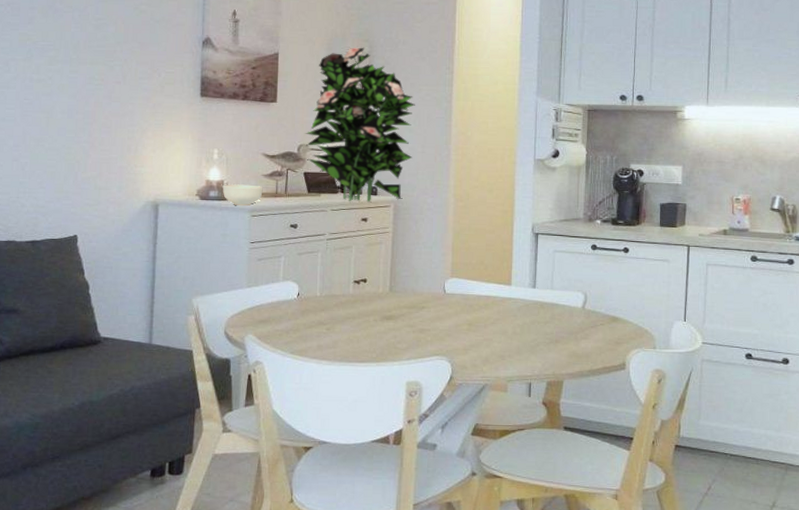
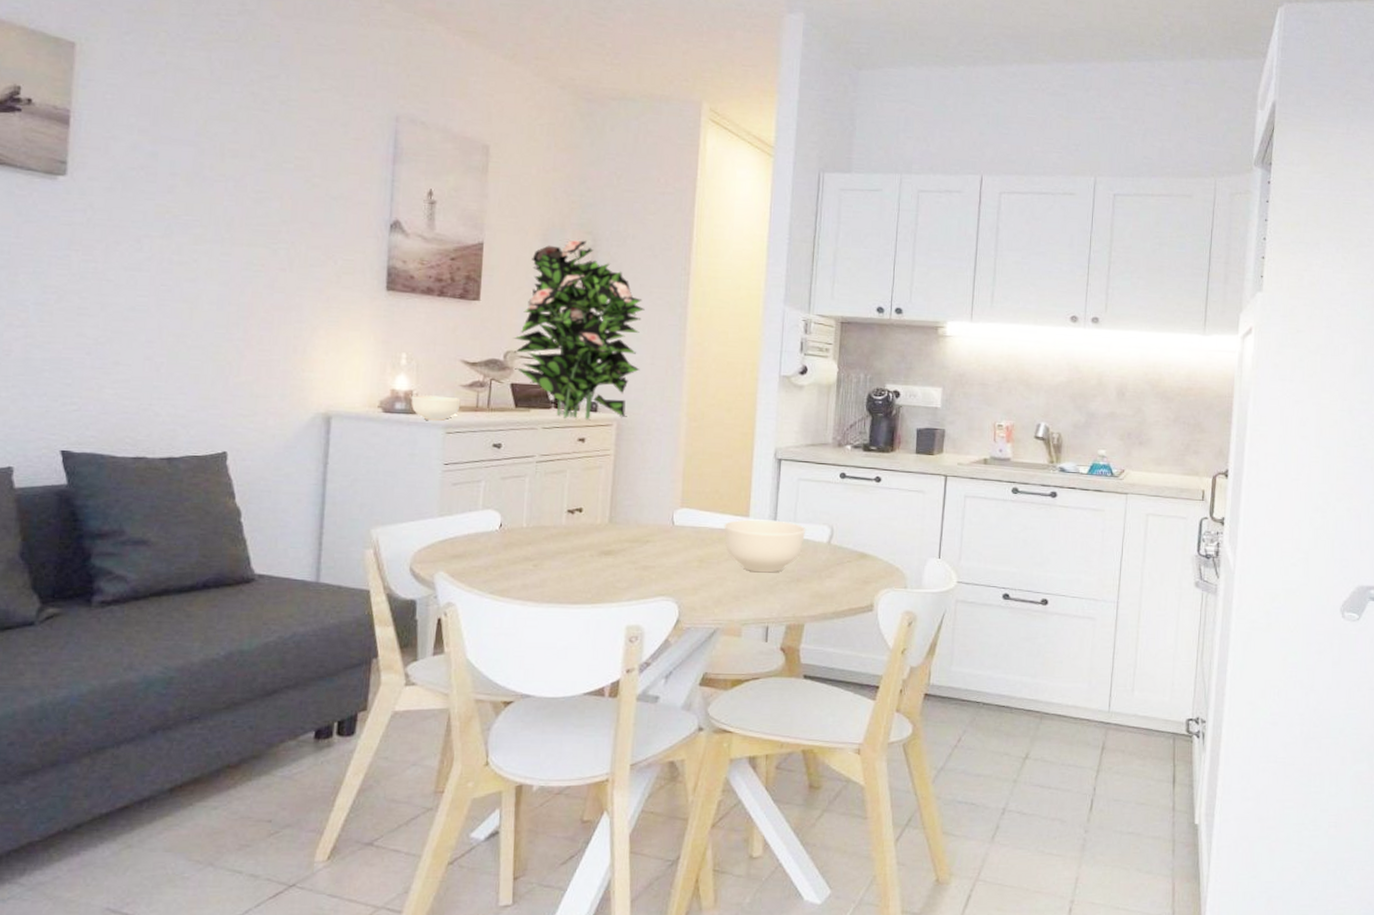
bowl: none [489,287,563,335] -> present [724,519,806,573]

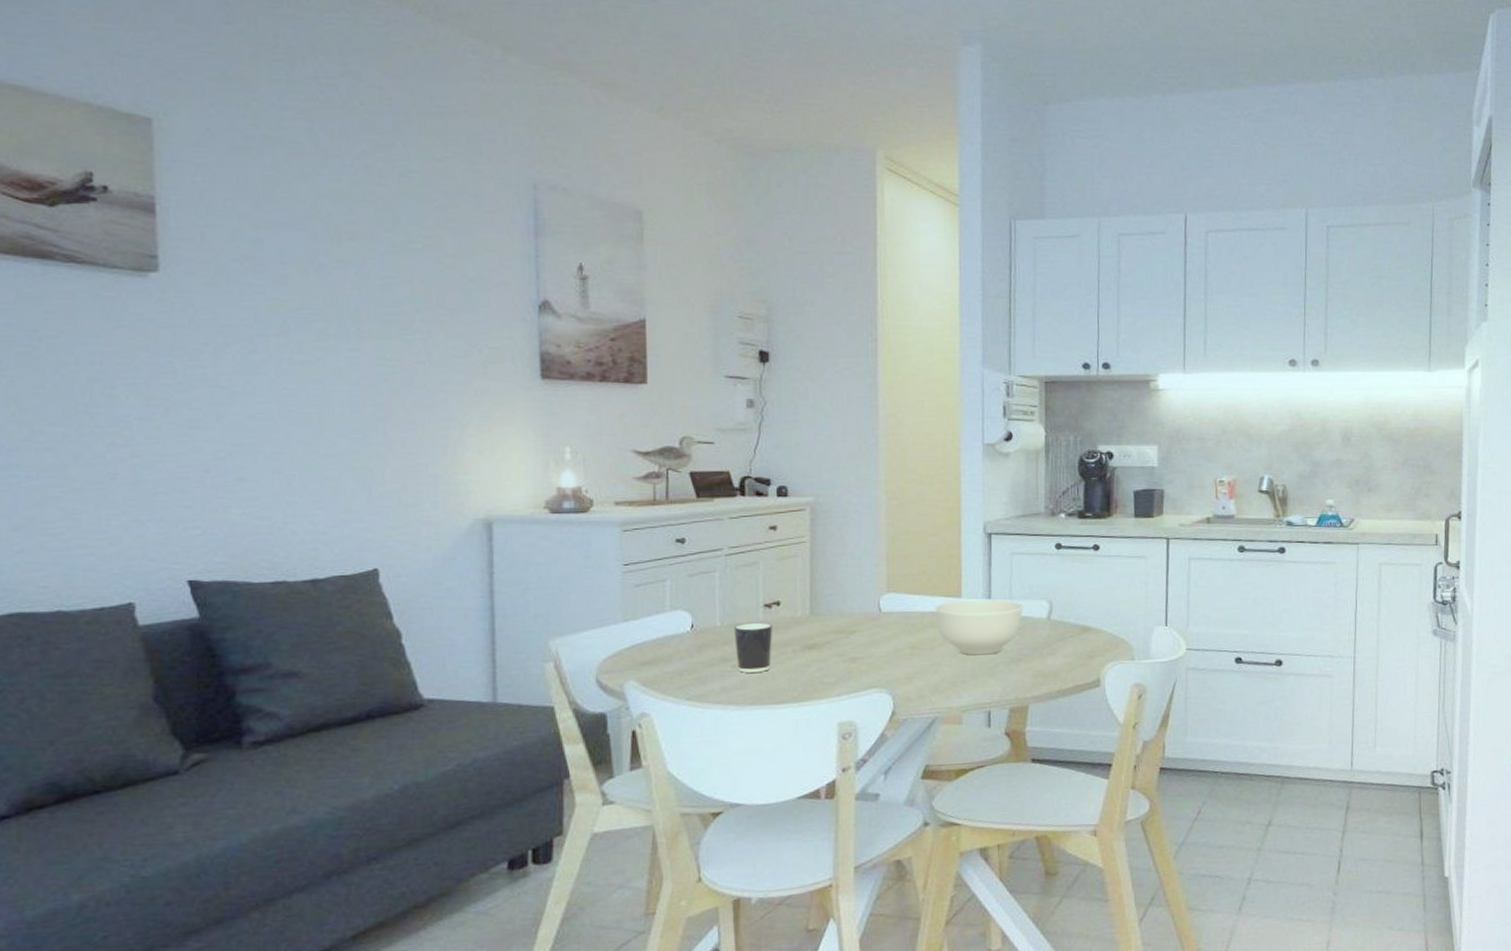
bowl: present [411,395,461,422] -> none [580,491,636,519]
plant: present [514,240,645,419] -> none [689,310,831,506]
mug: none [538,526,574,573] -> present [734,622,773,673]

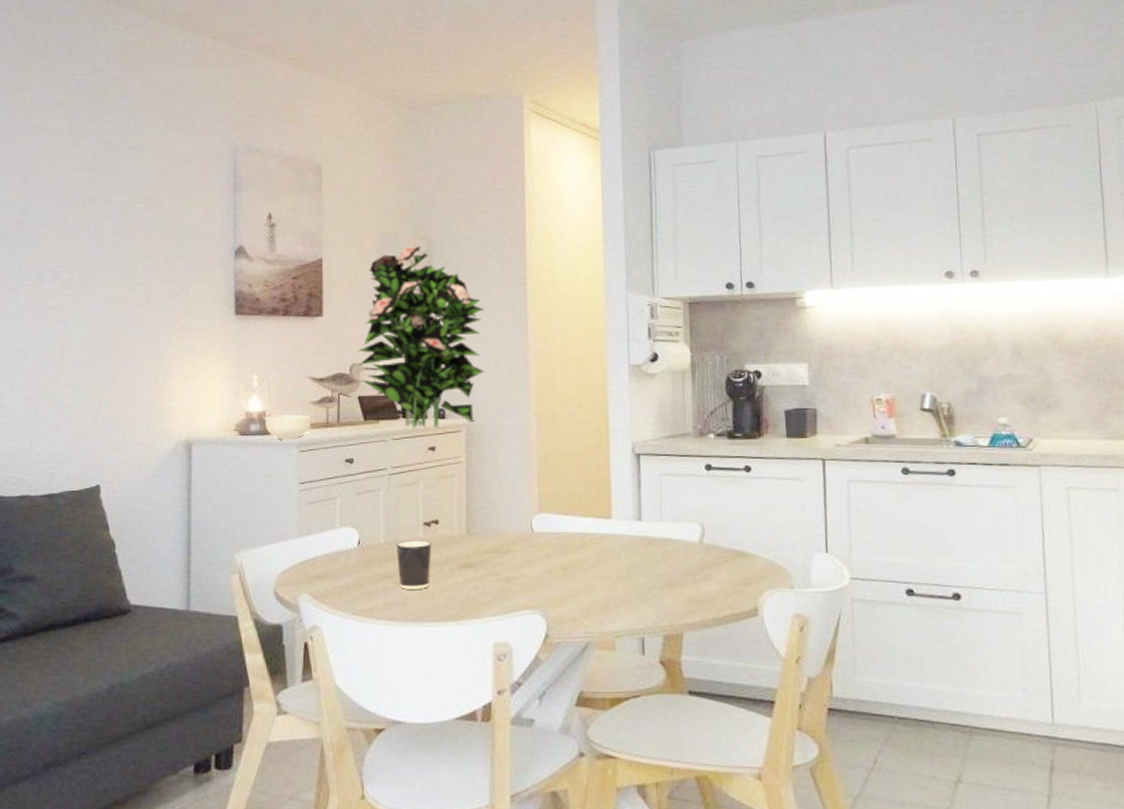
bowl: none [580,491,636,519] -> present [264,414,312,441]
plant: none [689,310,831,506] -> present [358,246,485,428]
bowl: present [935,599,1024,656] -> none [586,520,675,579]

